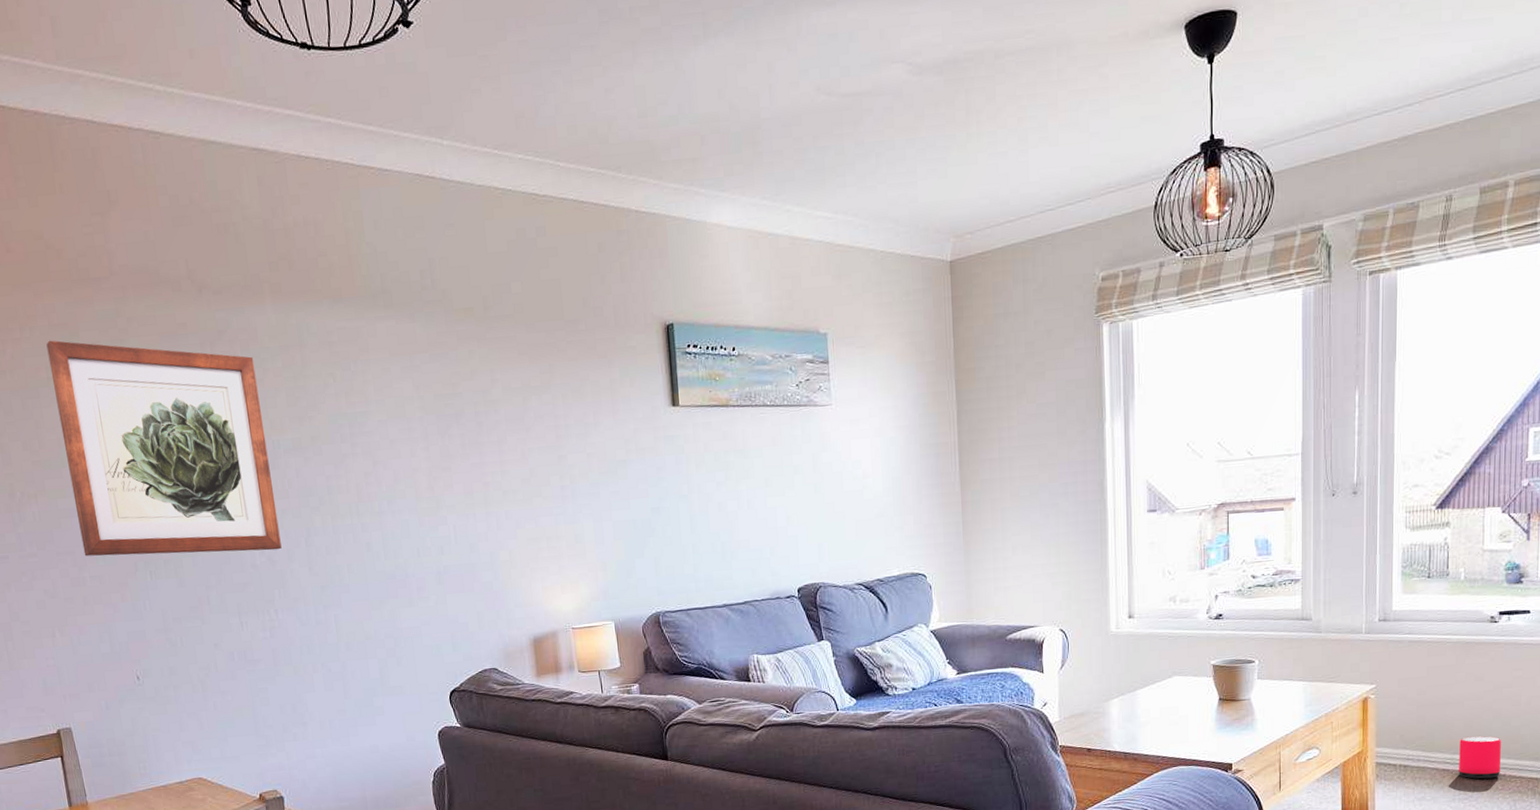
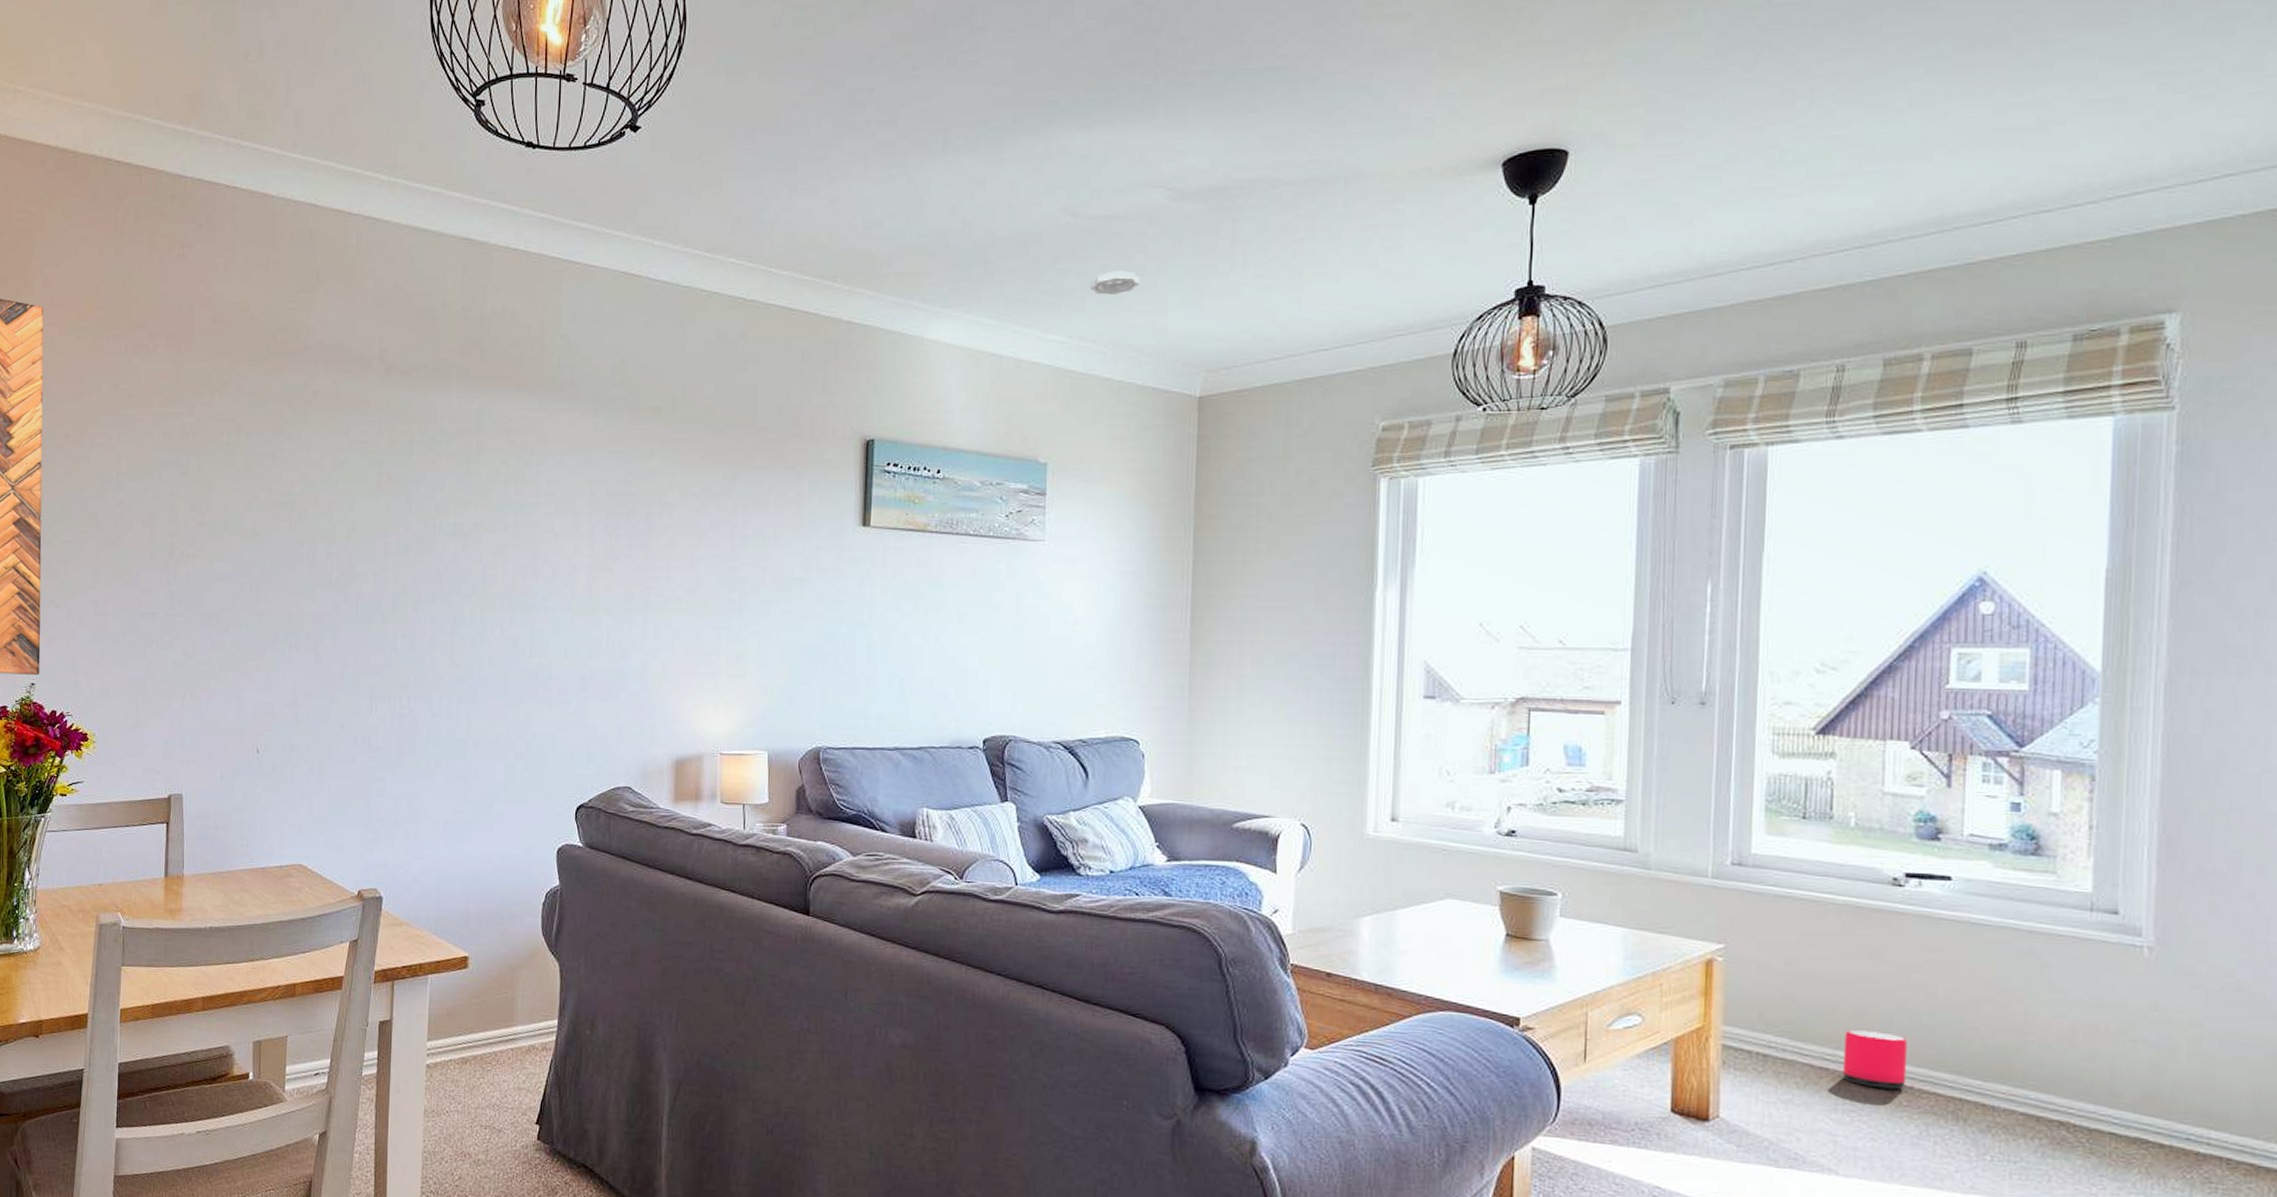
wall art: present [46,340,282,556] -> none [229,407,430,635]
smoke detector: none [849,145,891,170] -> present [1090,270,1139,295]

